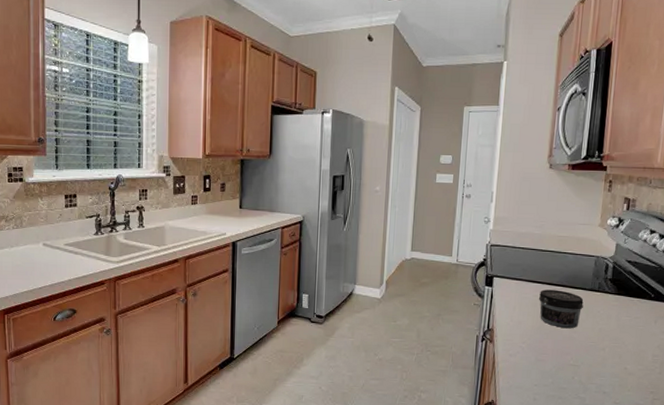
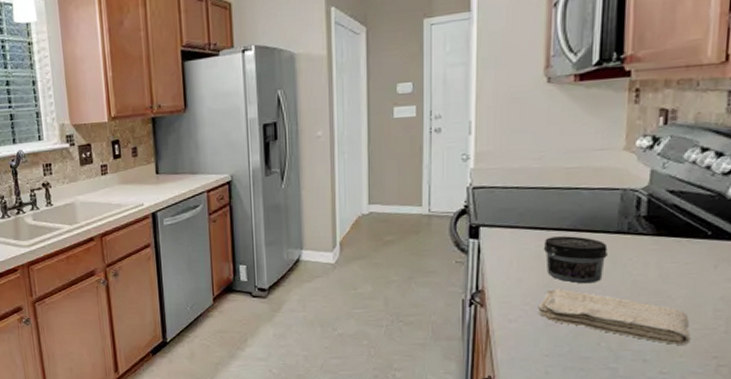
washcloth: none [531,331,637,381] -> present [537,289,691,345]

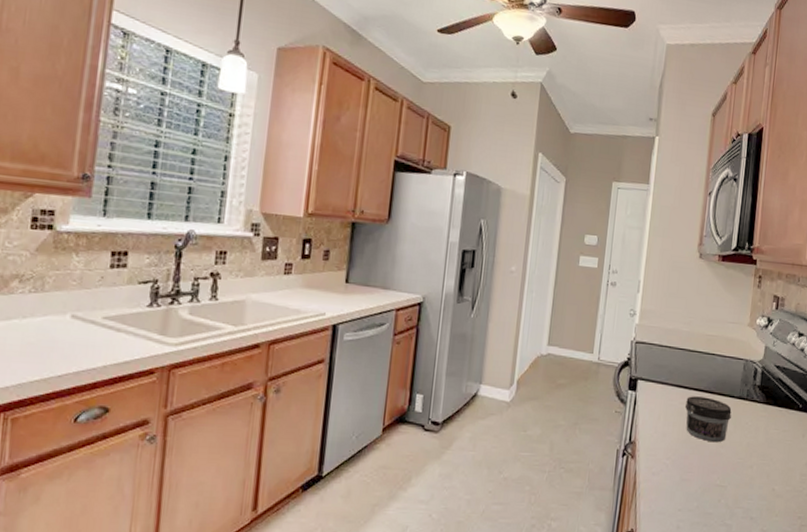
washcloth: present [537,289,691,345] -> none [676,445,785,505]

